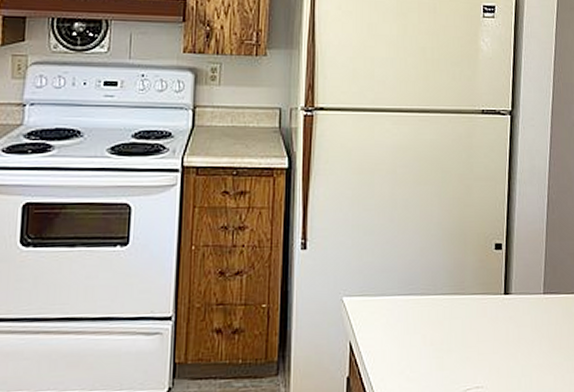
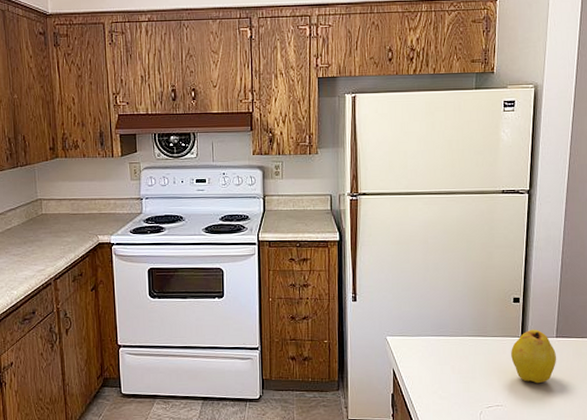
fruit: none [493,283,545,356] -> present [511,329,557,384]

